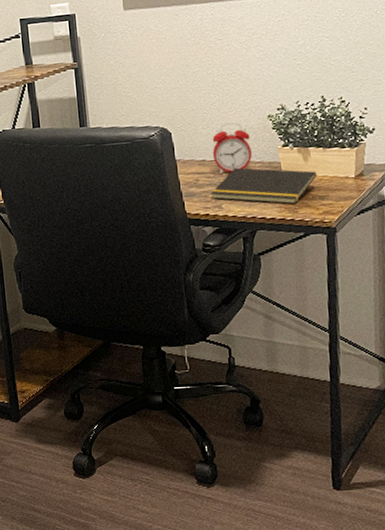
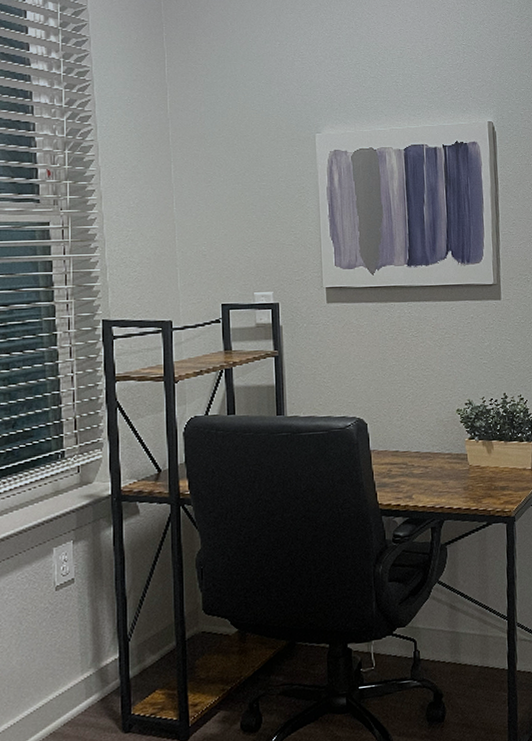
notepad: present [210,167,317,205] -> none [402,458,499,495]
alarm clock: present [212,122,253,174] -> none [405,414,442,465]

